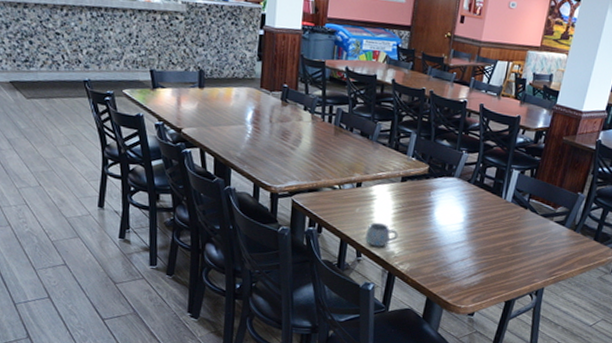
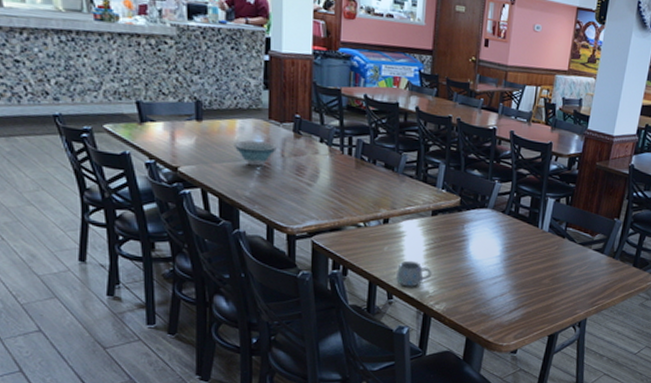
bowl: none [229,106,266,130] -> present [233,140,277,166]

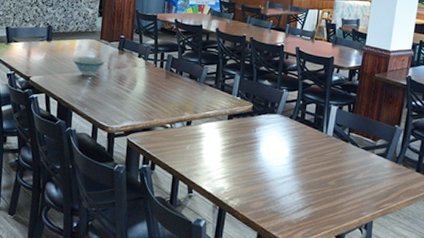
mug: present [396,260,432,287] -> none [196,158,227,183]

